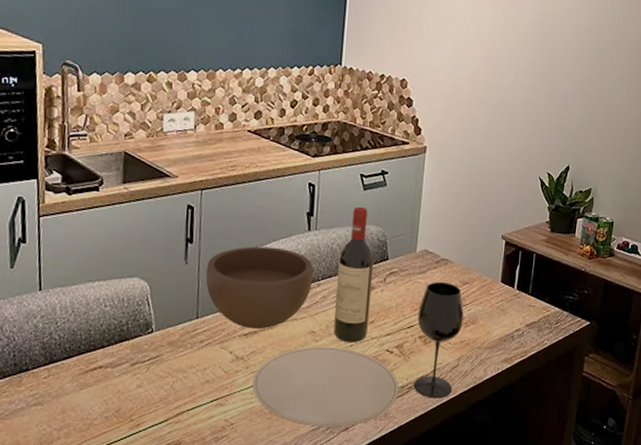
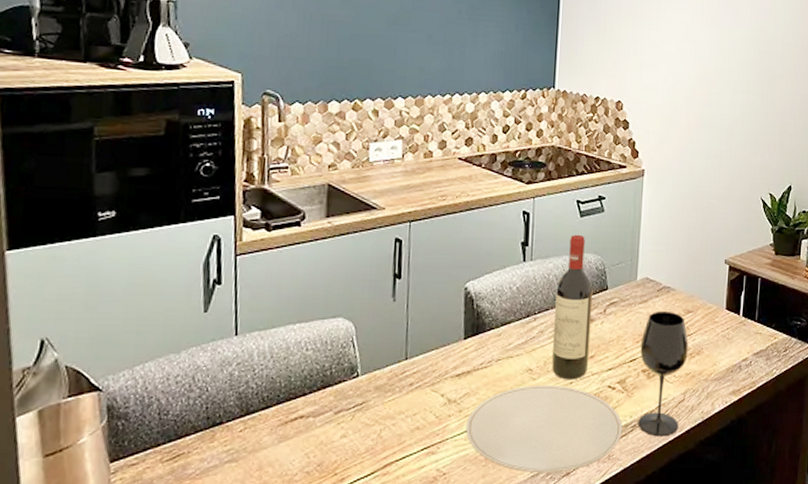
bowl: present [205,246,314,330] -> none [415,280,530,369]

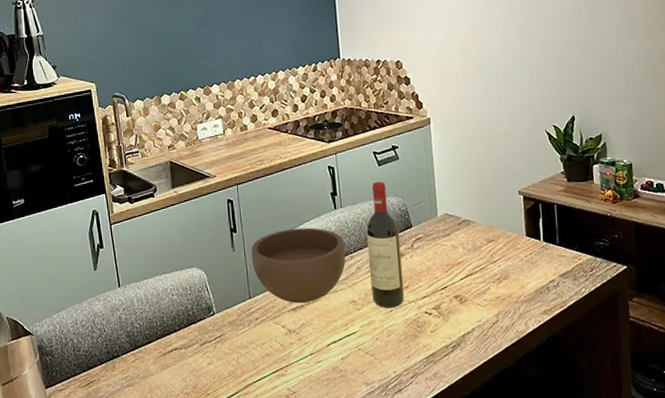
bowl: none [415,280,530,369] -> present [251,227,346,304]
plate: present [465,384,623,474] -> none [306,313,444,391]
wine glass: present [638,310,688,437] -> none [449,241,496,355]

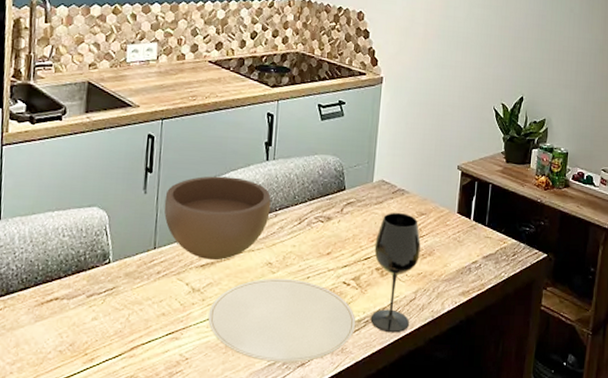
plate: none [306,313,444,391] -> present [207,278,356,363]
wine bottle: present [366,181,405,309] -> none [290,136,332,275]
wine glass: none [449,241,496,355] -> present [370,212,421,333]

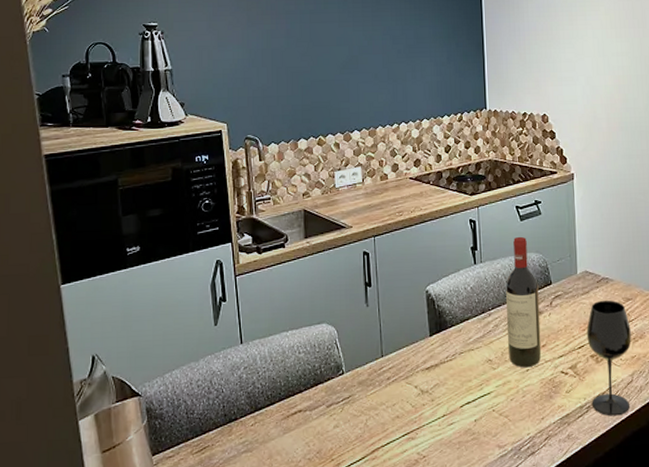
bowl: present [164,176,271,261] -> none [385,283,484,363]
plate: present [207,278,356,363] -> none [438,373,579,454]
wine bottle: none [290,136,332,275] -> present [506,236,542,368]

